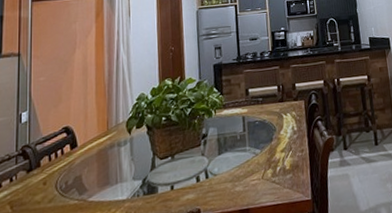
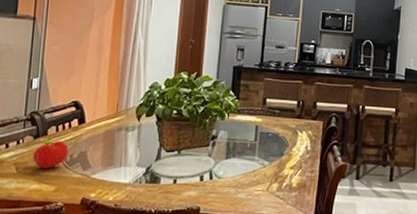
fruit: none [27,169,63,202] -> present [32,140,69,169]

